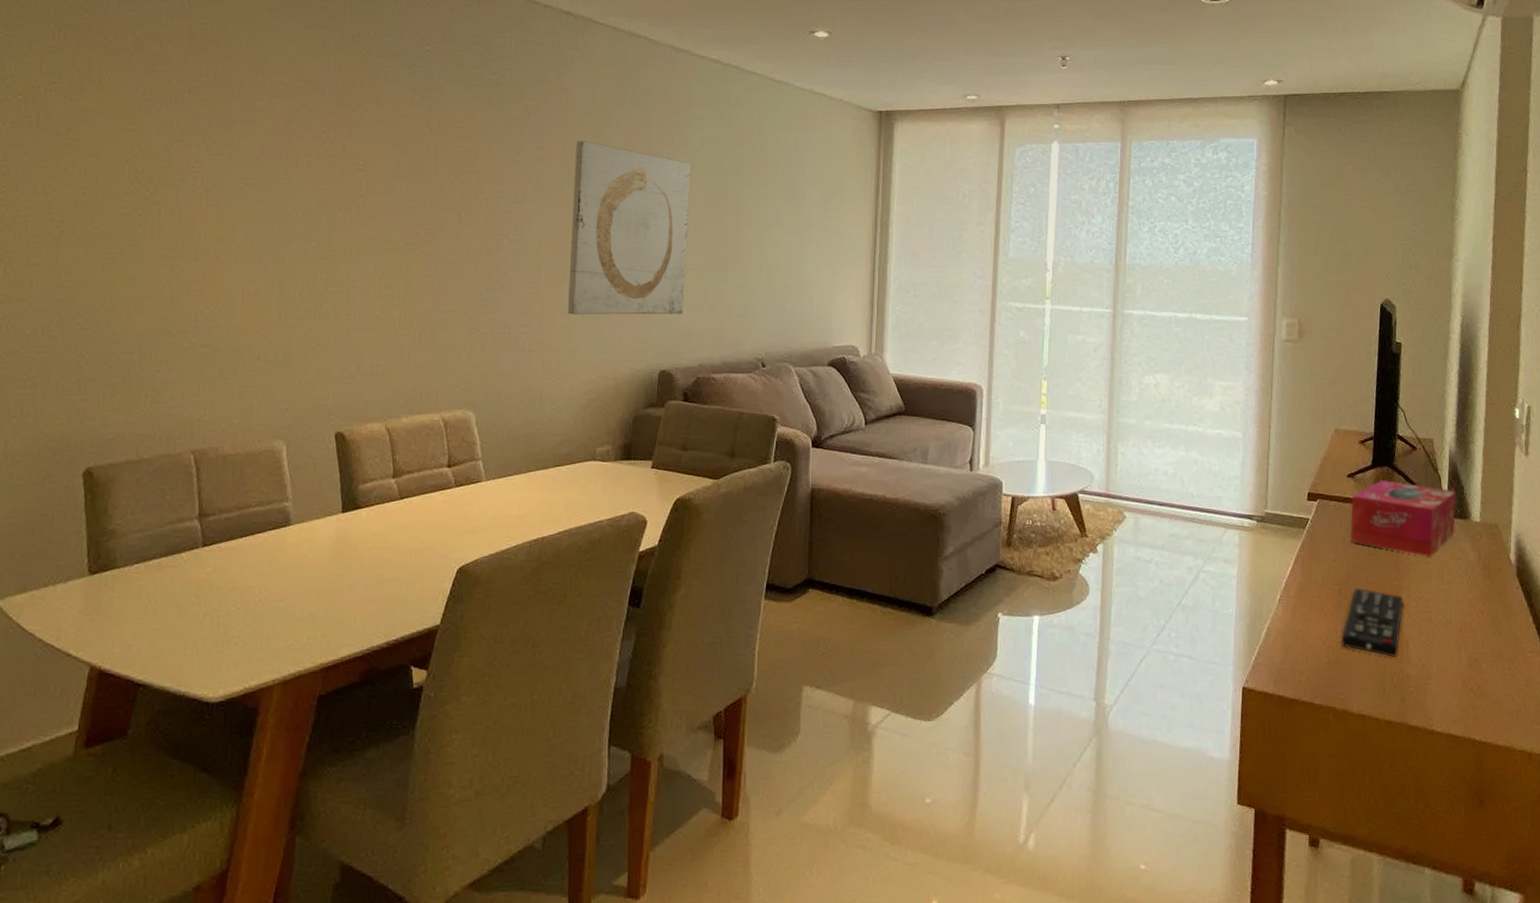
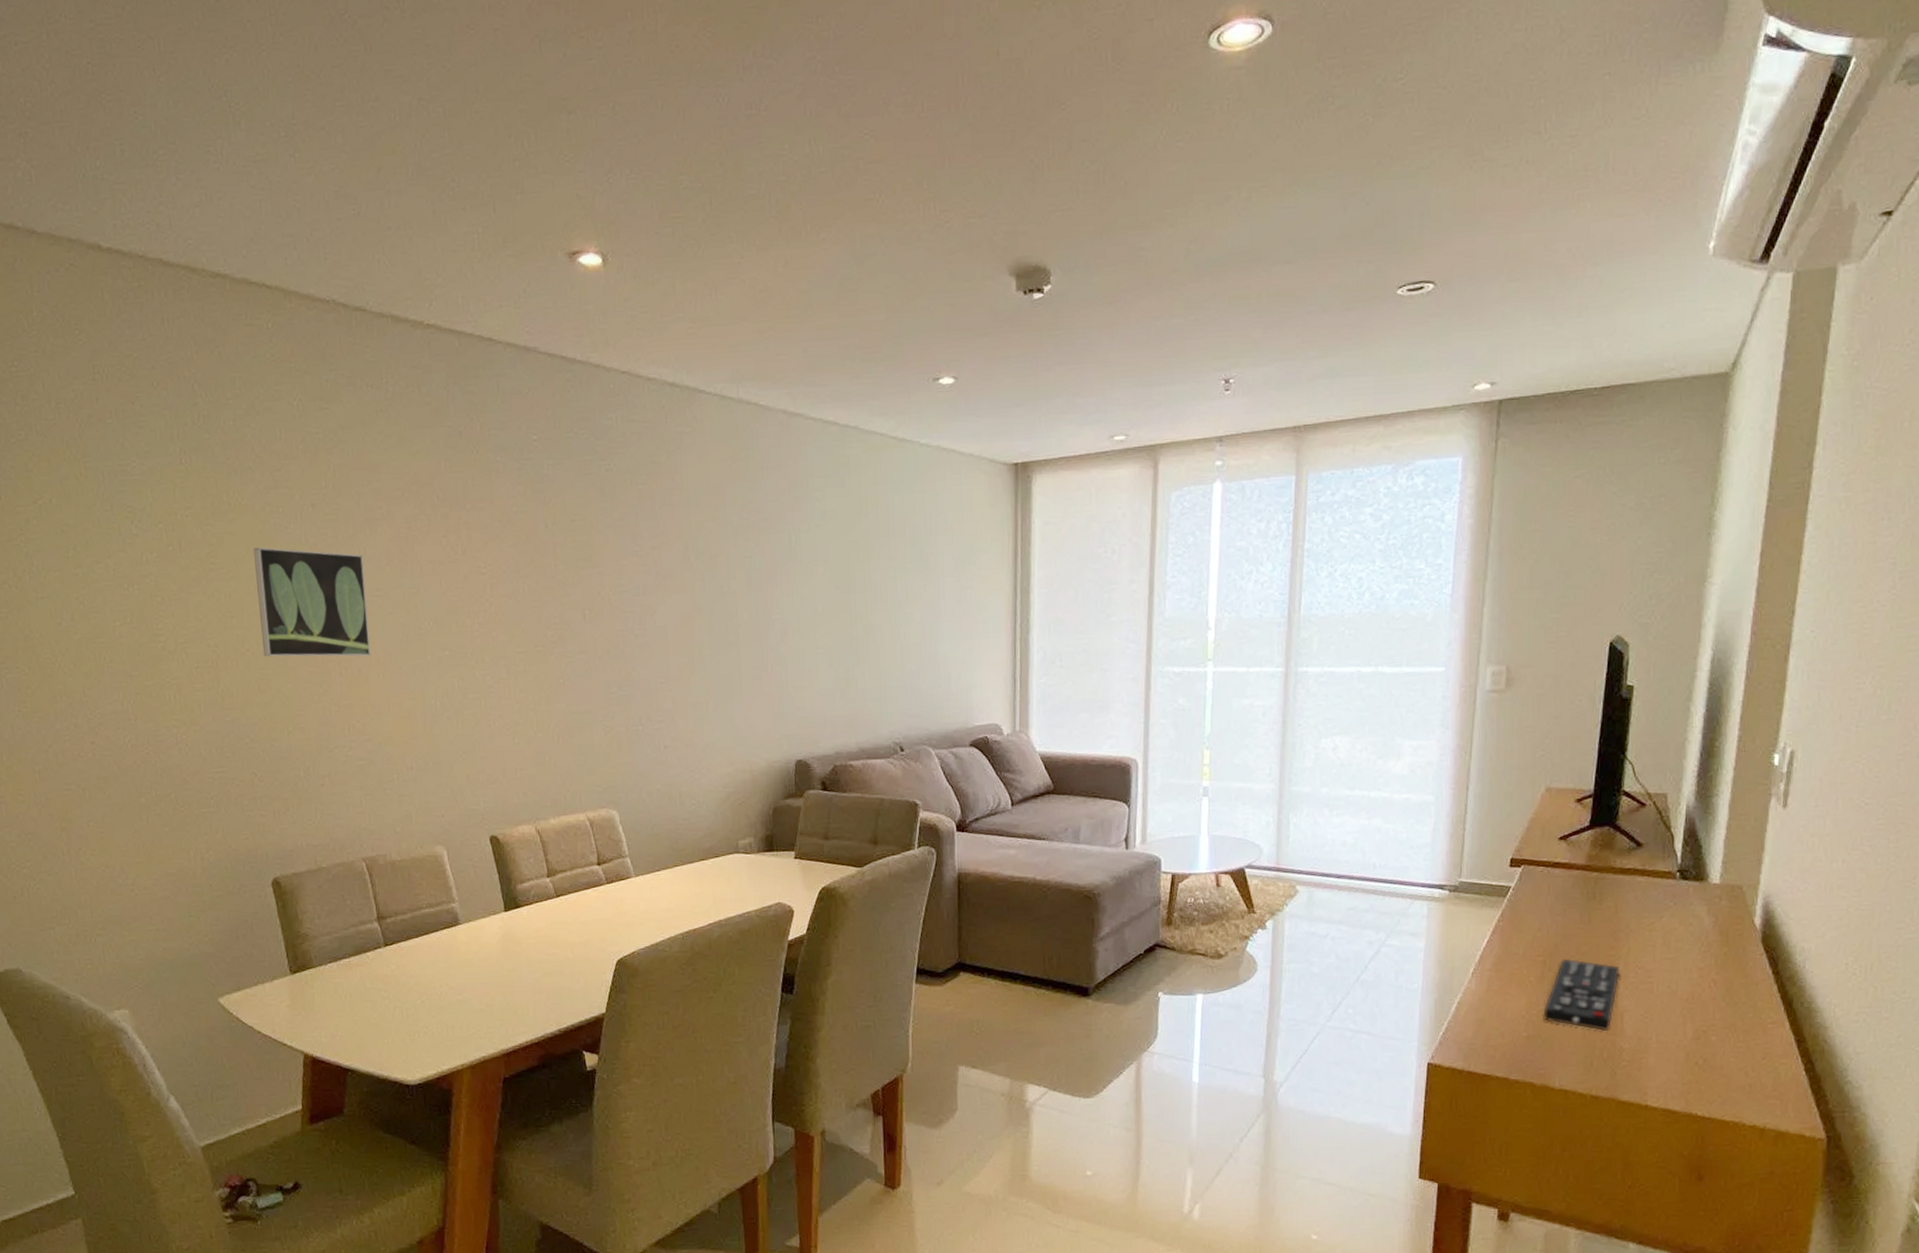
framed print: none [114,126,236,242] -> present [253,547,371,657]
wall art: present [567,141,690,315] -> none [692,524,816,708]
tissue box: present [1350,479,1456,557] -> none [1560,841,1691,924]

